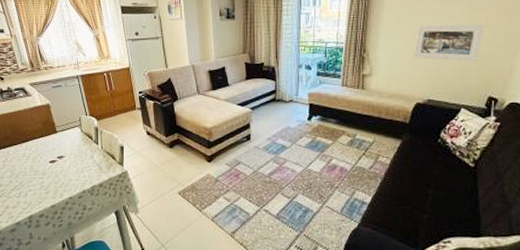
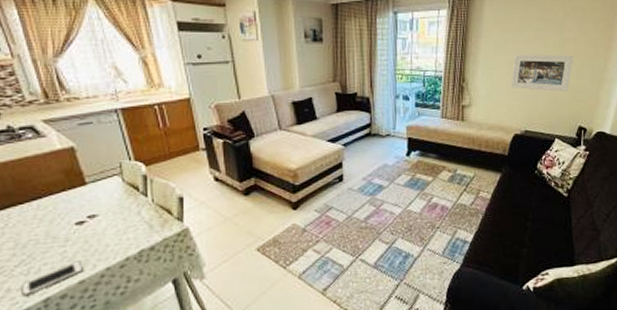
cell phone: none [15,190,54,213] -> present [21,261,83,297]

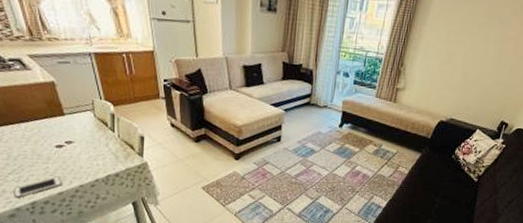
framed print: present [511,55,574,91] -> none [446,47,512,87]

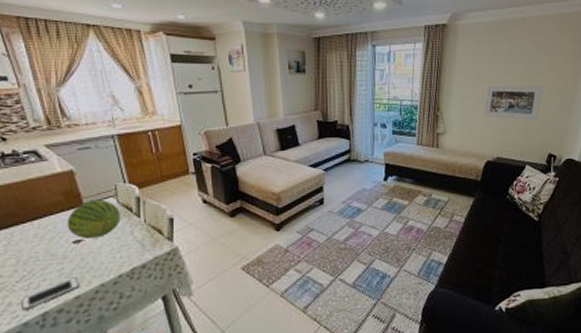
fruit: none [50,111,97,145] -> present [67,199,121,238]
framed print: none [446,47,512,87] -> present [483,85,544,120]

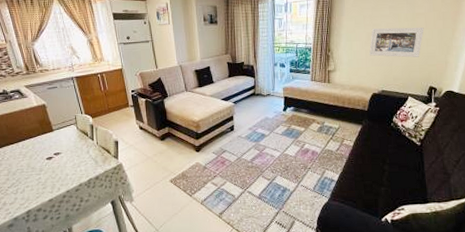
cell phone: present [21,277,79,311] -> none [12,185,51,209]
fruit: present [67,199,121,238] -> none [42,126,80,156]

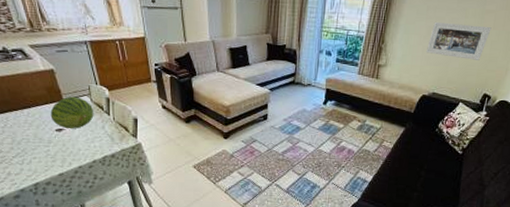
fruit: none [42,126,80,156] -> present [50,96,94,129]

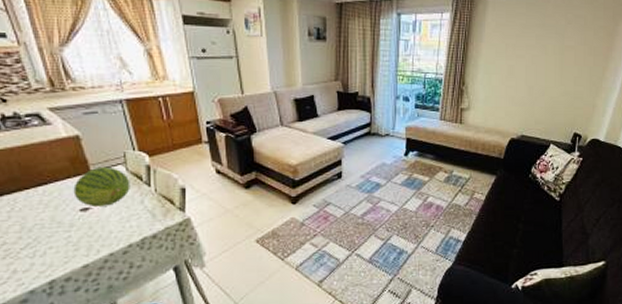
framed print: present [426,22,492,60] -> none [510,61,573,98]

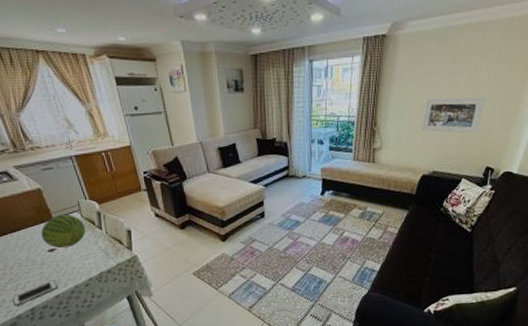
cell phone: none [27,246,87,279] -> present [12,280,57,307]
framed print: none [510,61,573,98] -> present [421,97,486,133]

